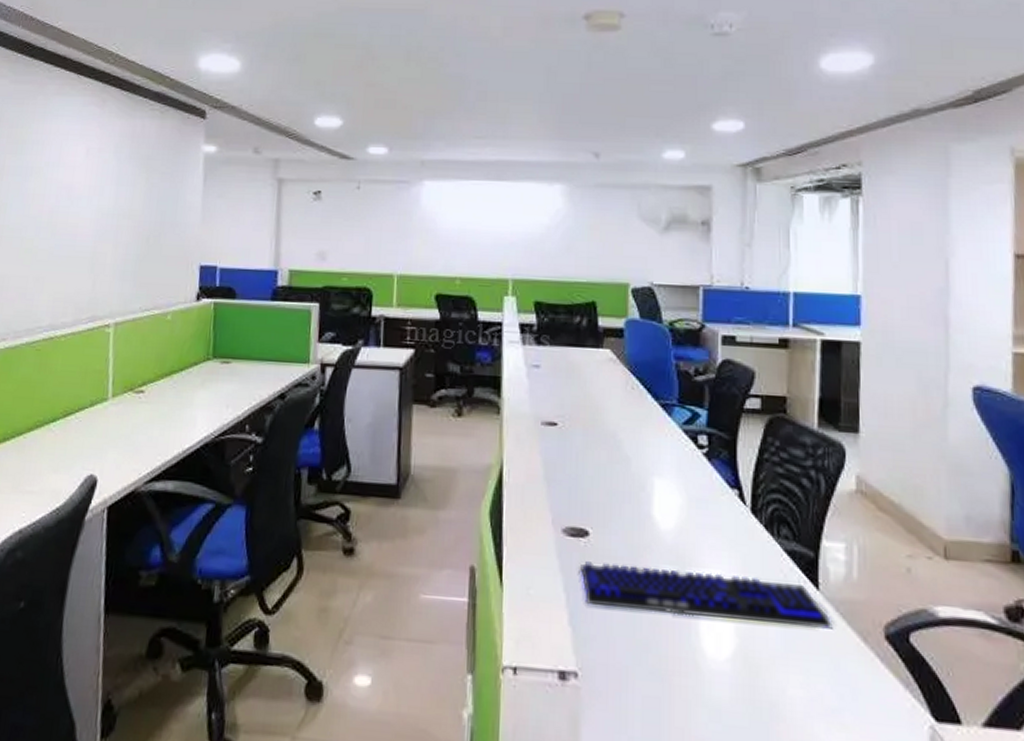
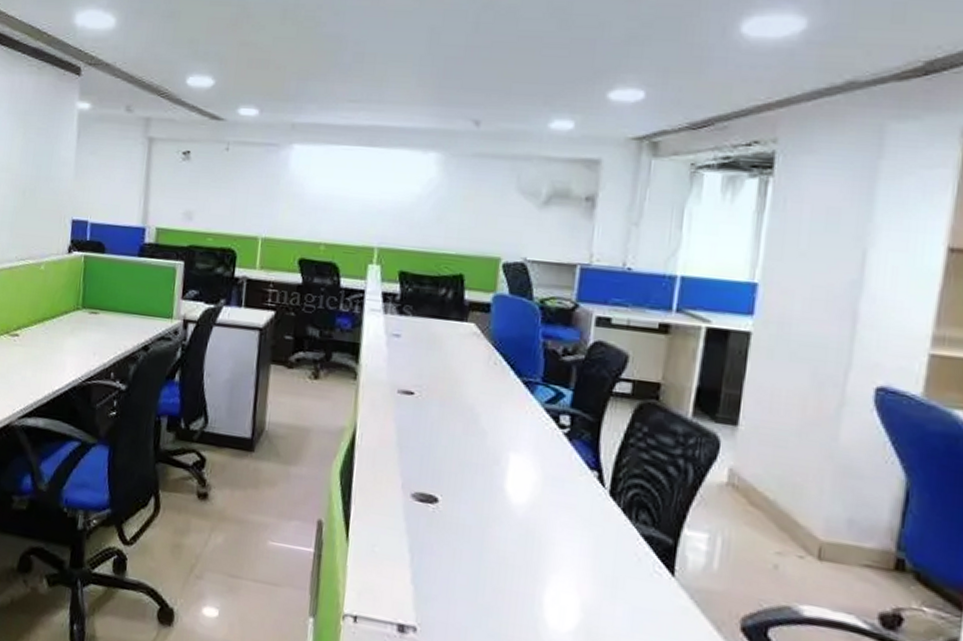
keyboard: present [579,561,833,629] -> none [425,526,686,615]

